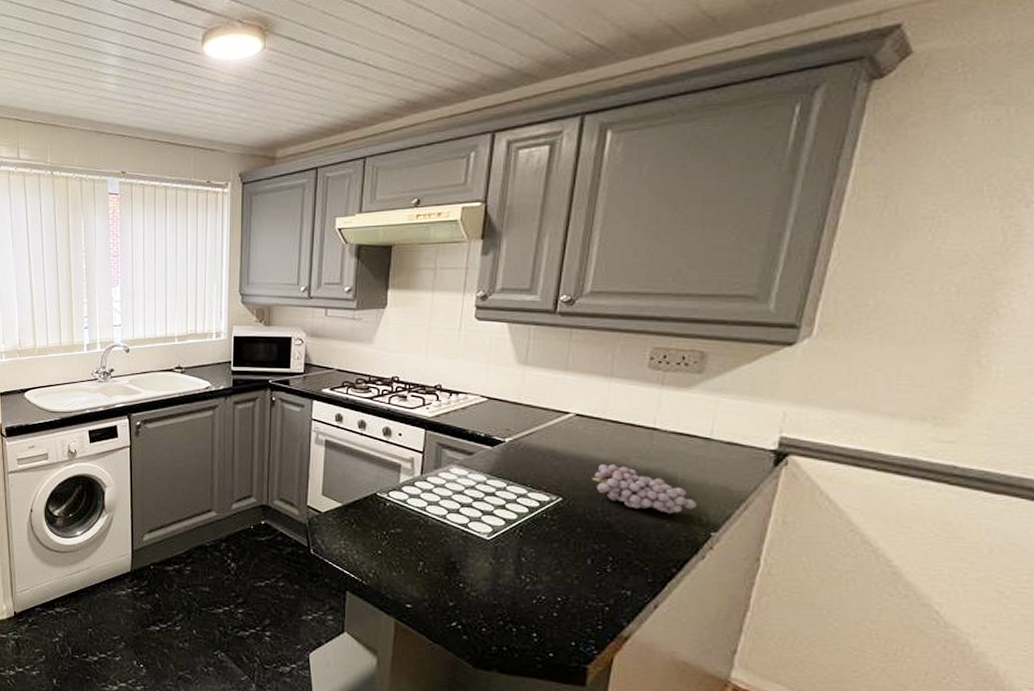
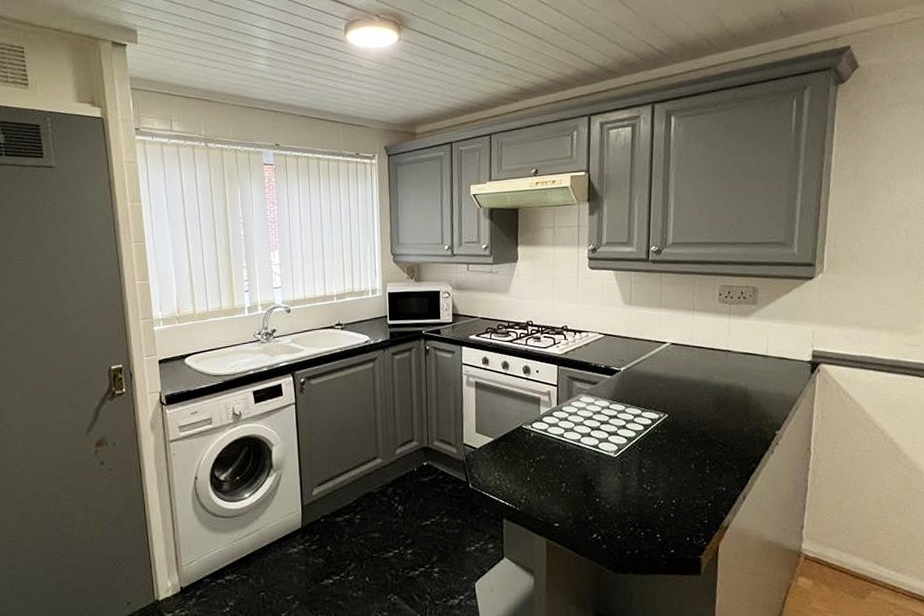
fruit: present [592,464,698,514] -> none [688,383,764,419]

